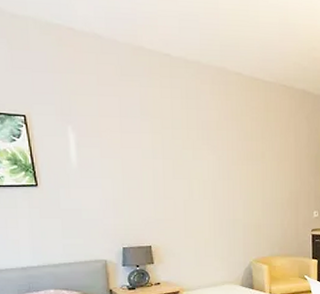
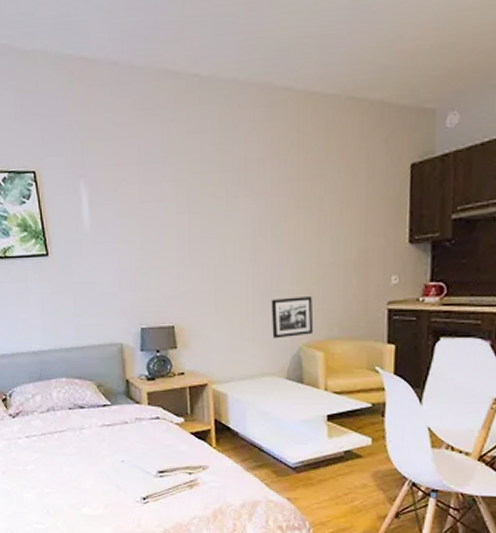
picture frame: none [228,225,261,256] -> present [271,297,314,339]

